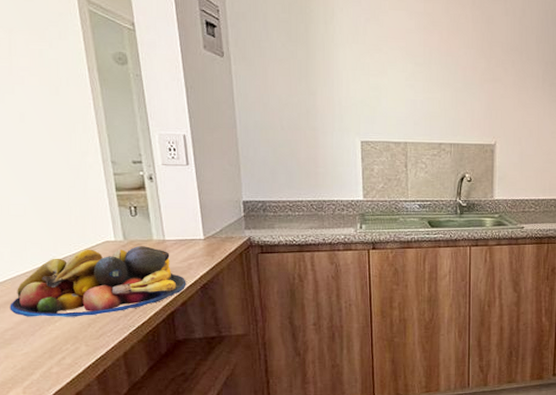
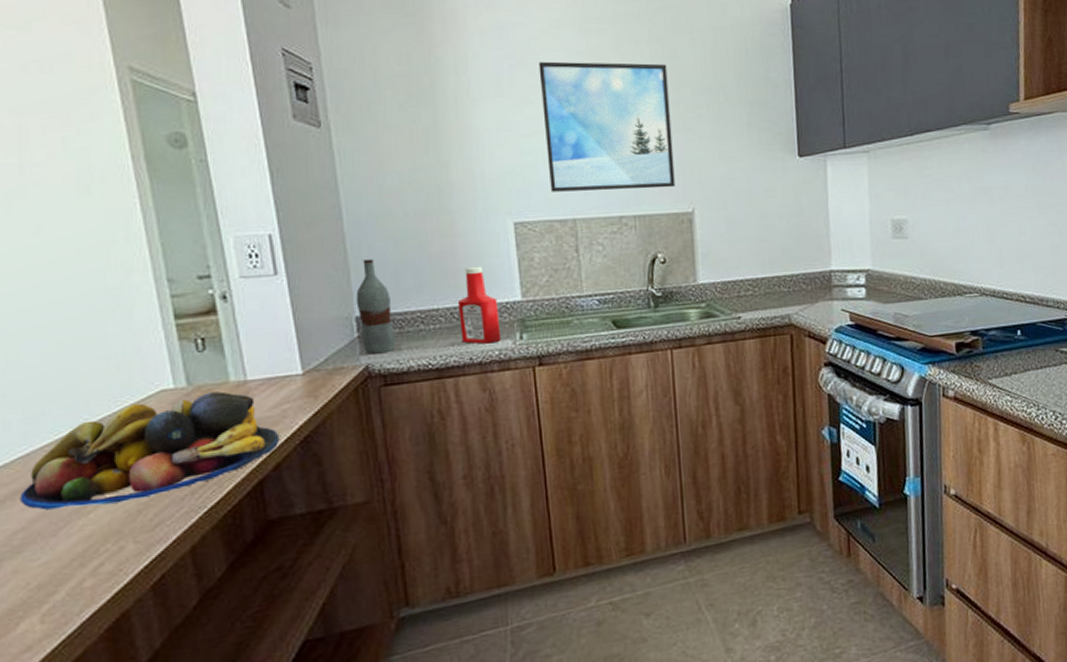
bottle: none [244,159,270,230] -> present [356,259,396,354]
ketchup bottle: none [316,171,346,230] -> present [457,266,501,344]
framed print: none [387,18,485,124] -> present [538,61,676,192]

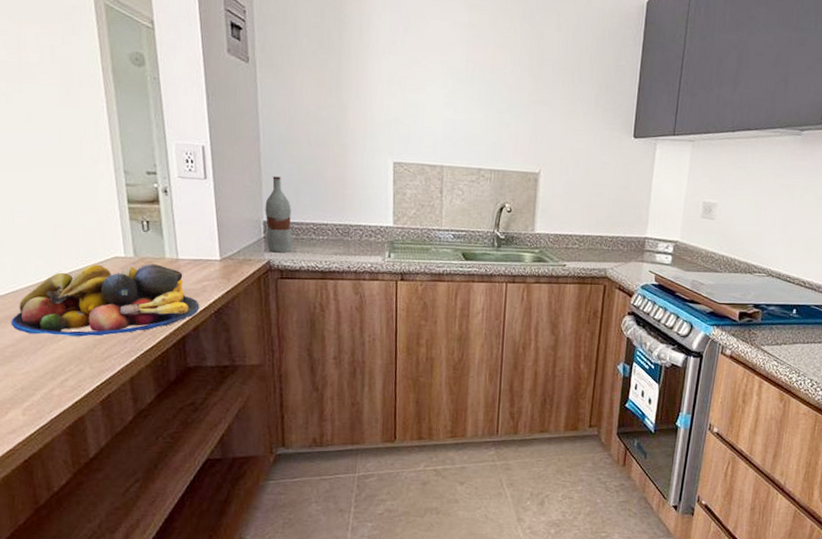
ketchup bottle: present [457,266,501,344] -> none [342,193,374,257]
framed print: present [538,61,676,192] -> none [426,28,534,150]

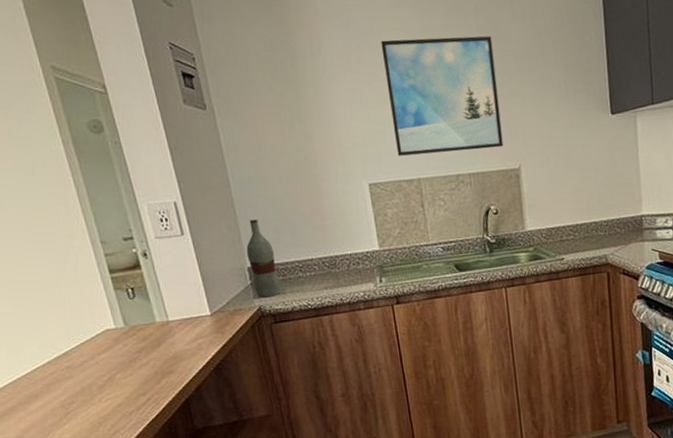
fruit bowl: present [11,264,200,337] -> none [13,330,198,423]
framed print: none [426,28,534,150] -> present [381,36,504,156]

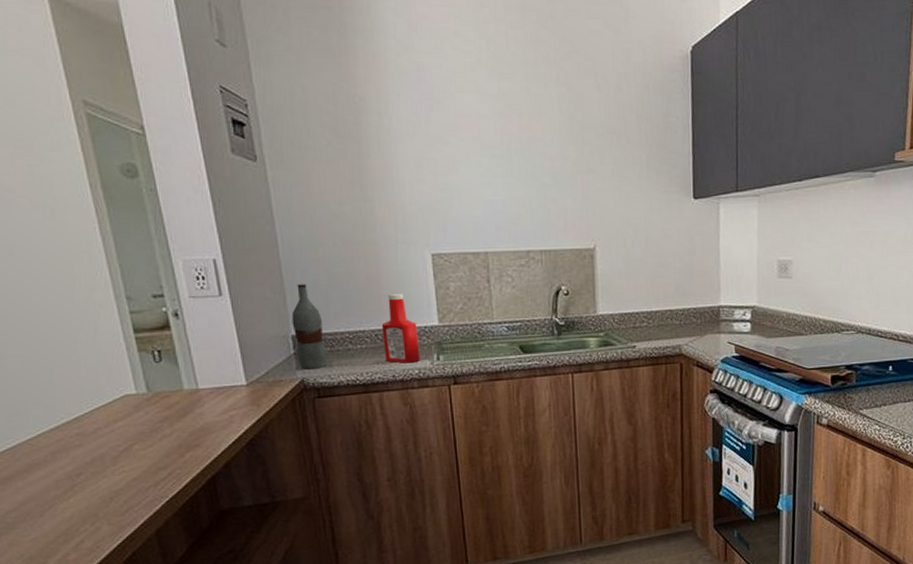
ketchup bottle: none [327,222,365,287] -> present [381,293,420,363]
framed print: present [381,36,504,156] -> none [454,103,579,227]

